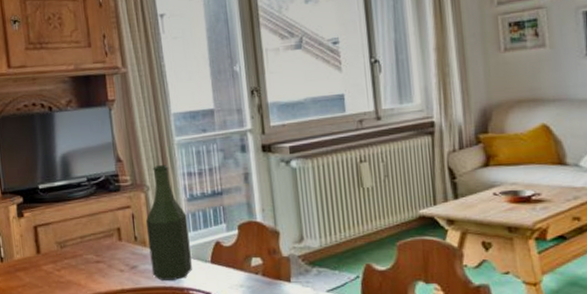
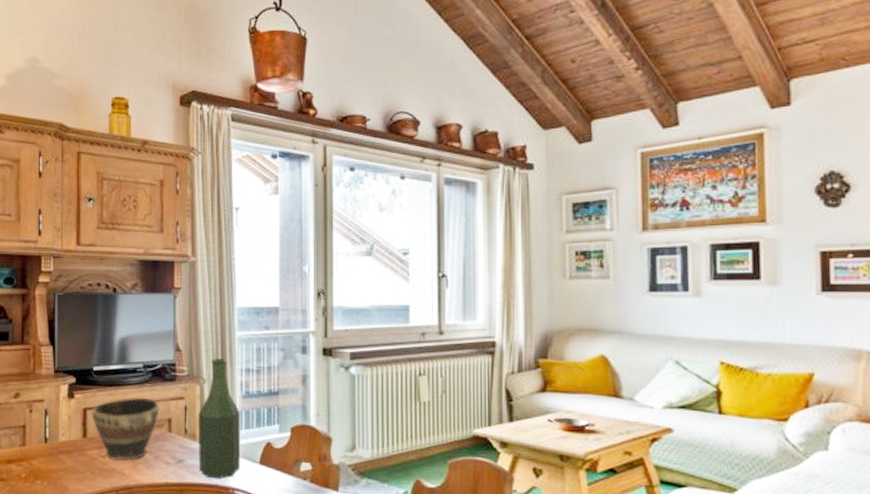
bowl: none [42,210,108,272] -> present [92,397,160,461]

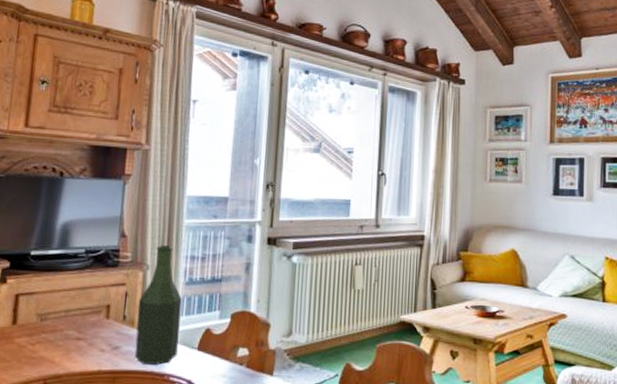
bowl: present [92,397,160,461] -> none [24,282,99,348]

